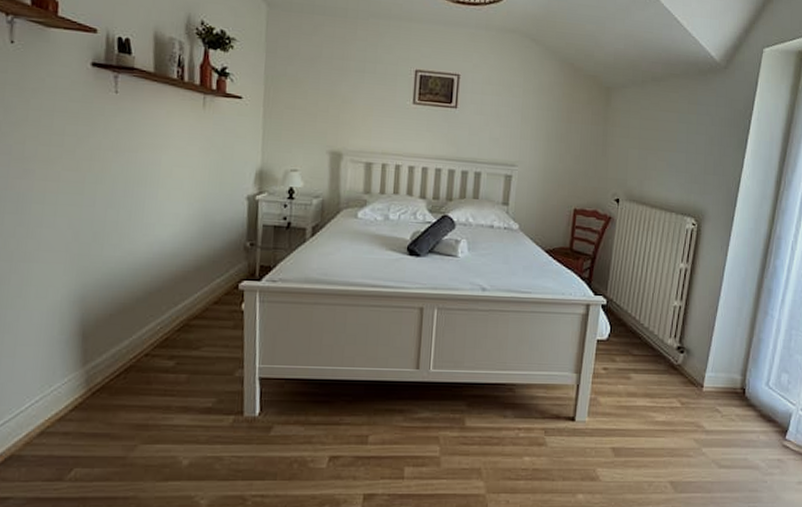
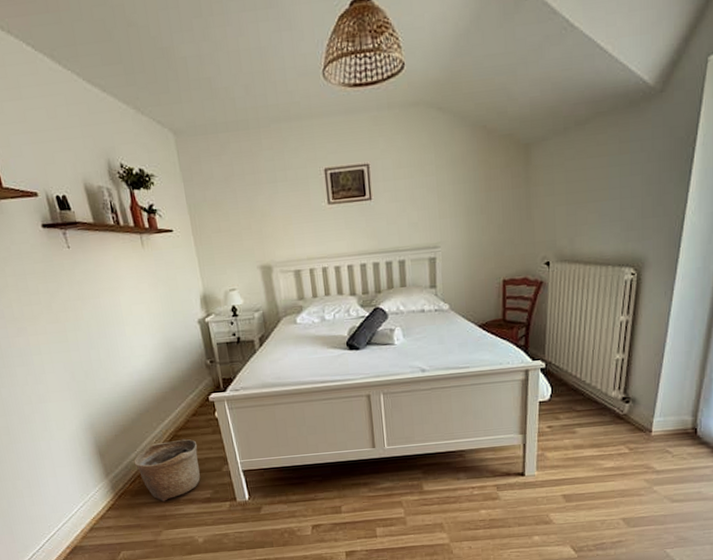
basket: none [124,330,211,406] -> present [134,439,200,502]

